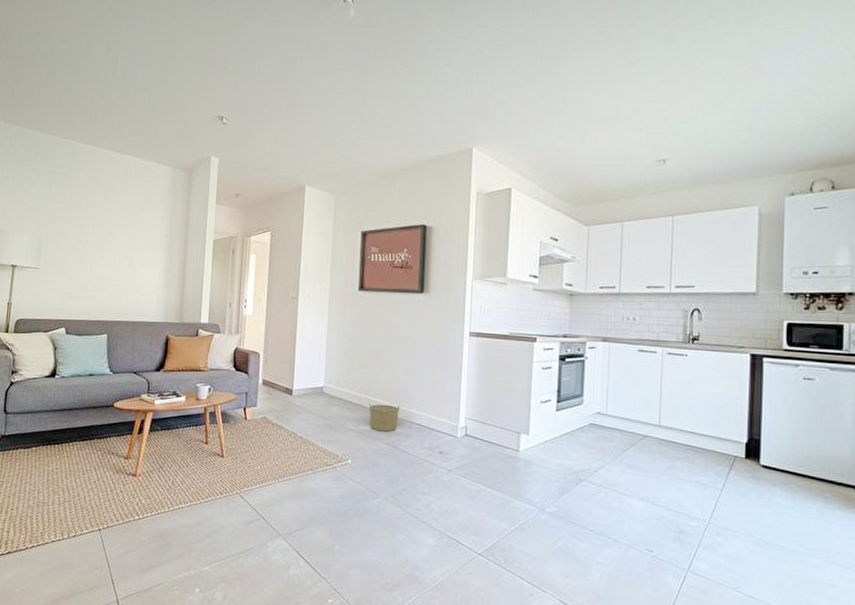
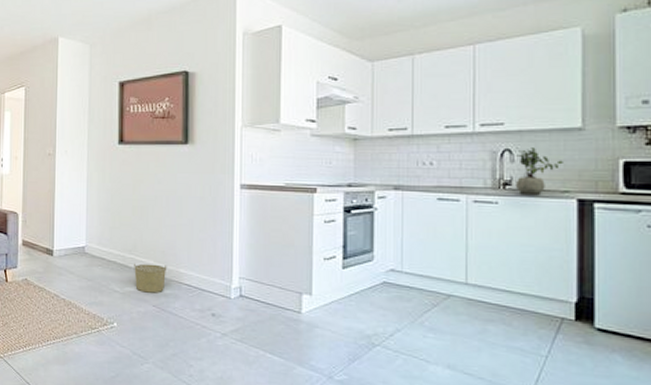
potted plant: none [701,308,741,350] -> present [515,147,563,196]

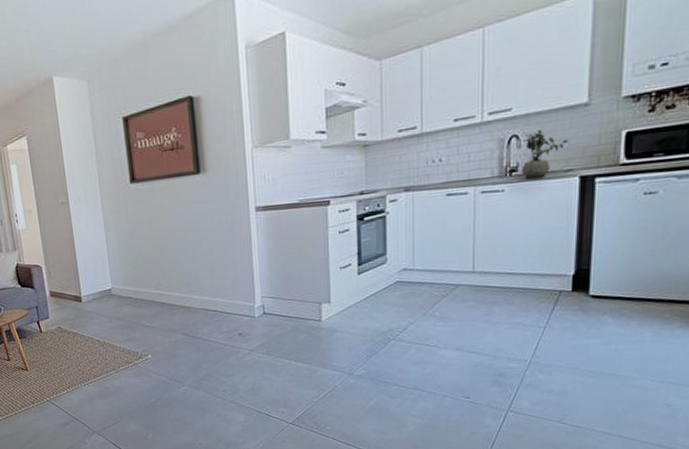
basket: present [134,263,167,293] -> none [160,295,193,324]

